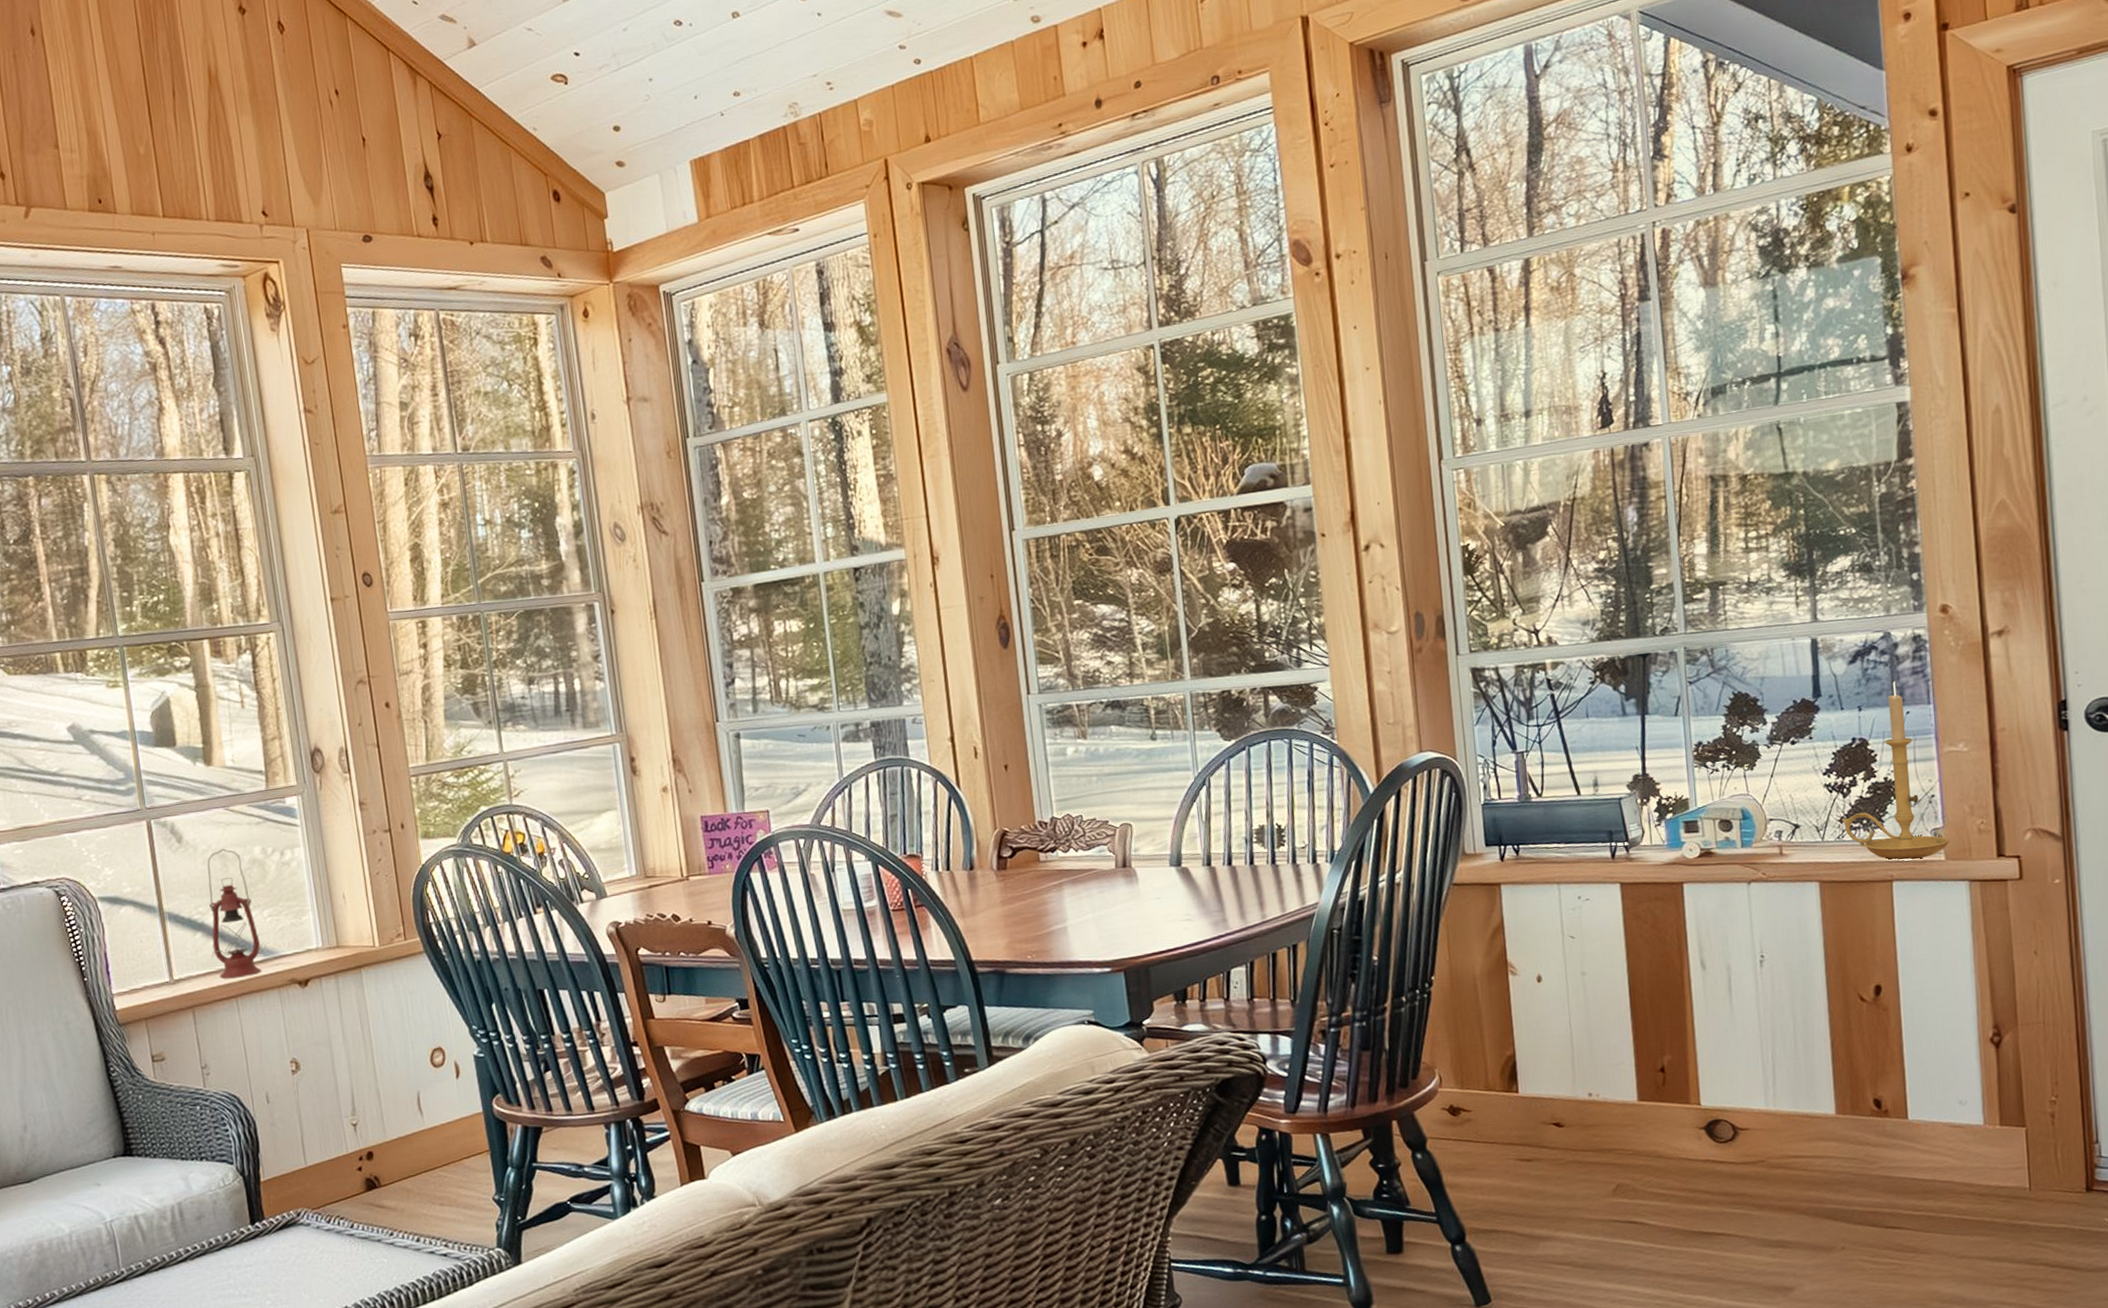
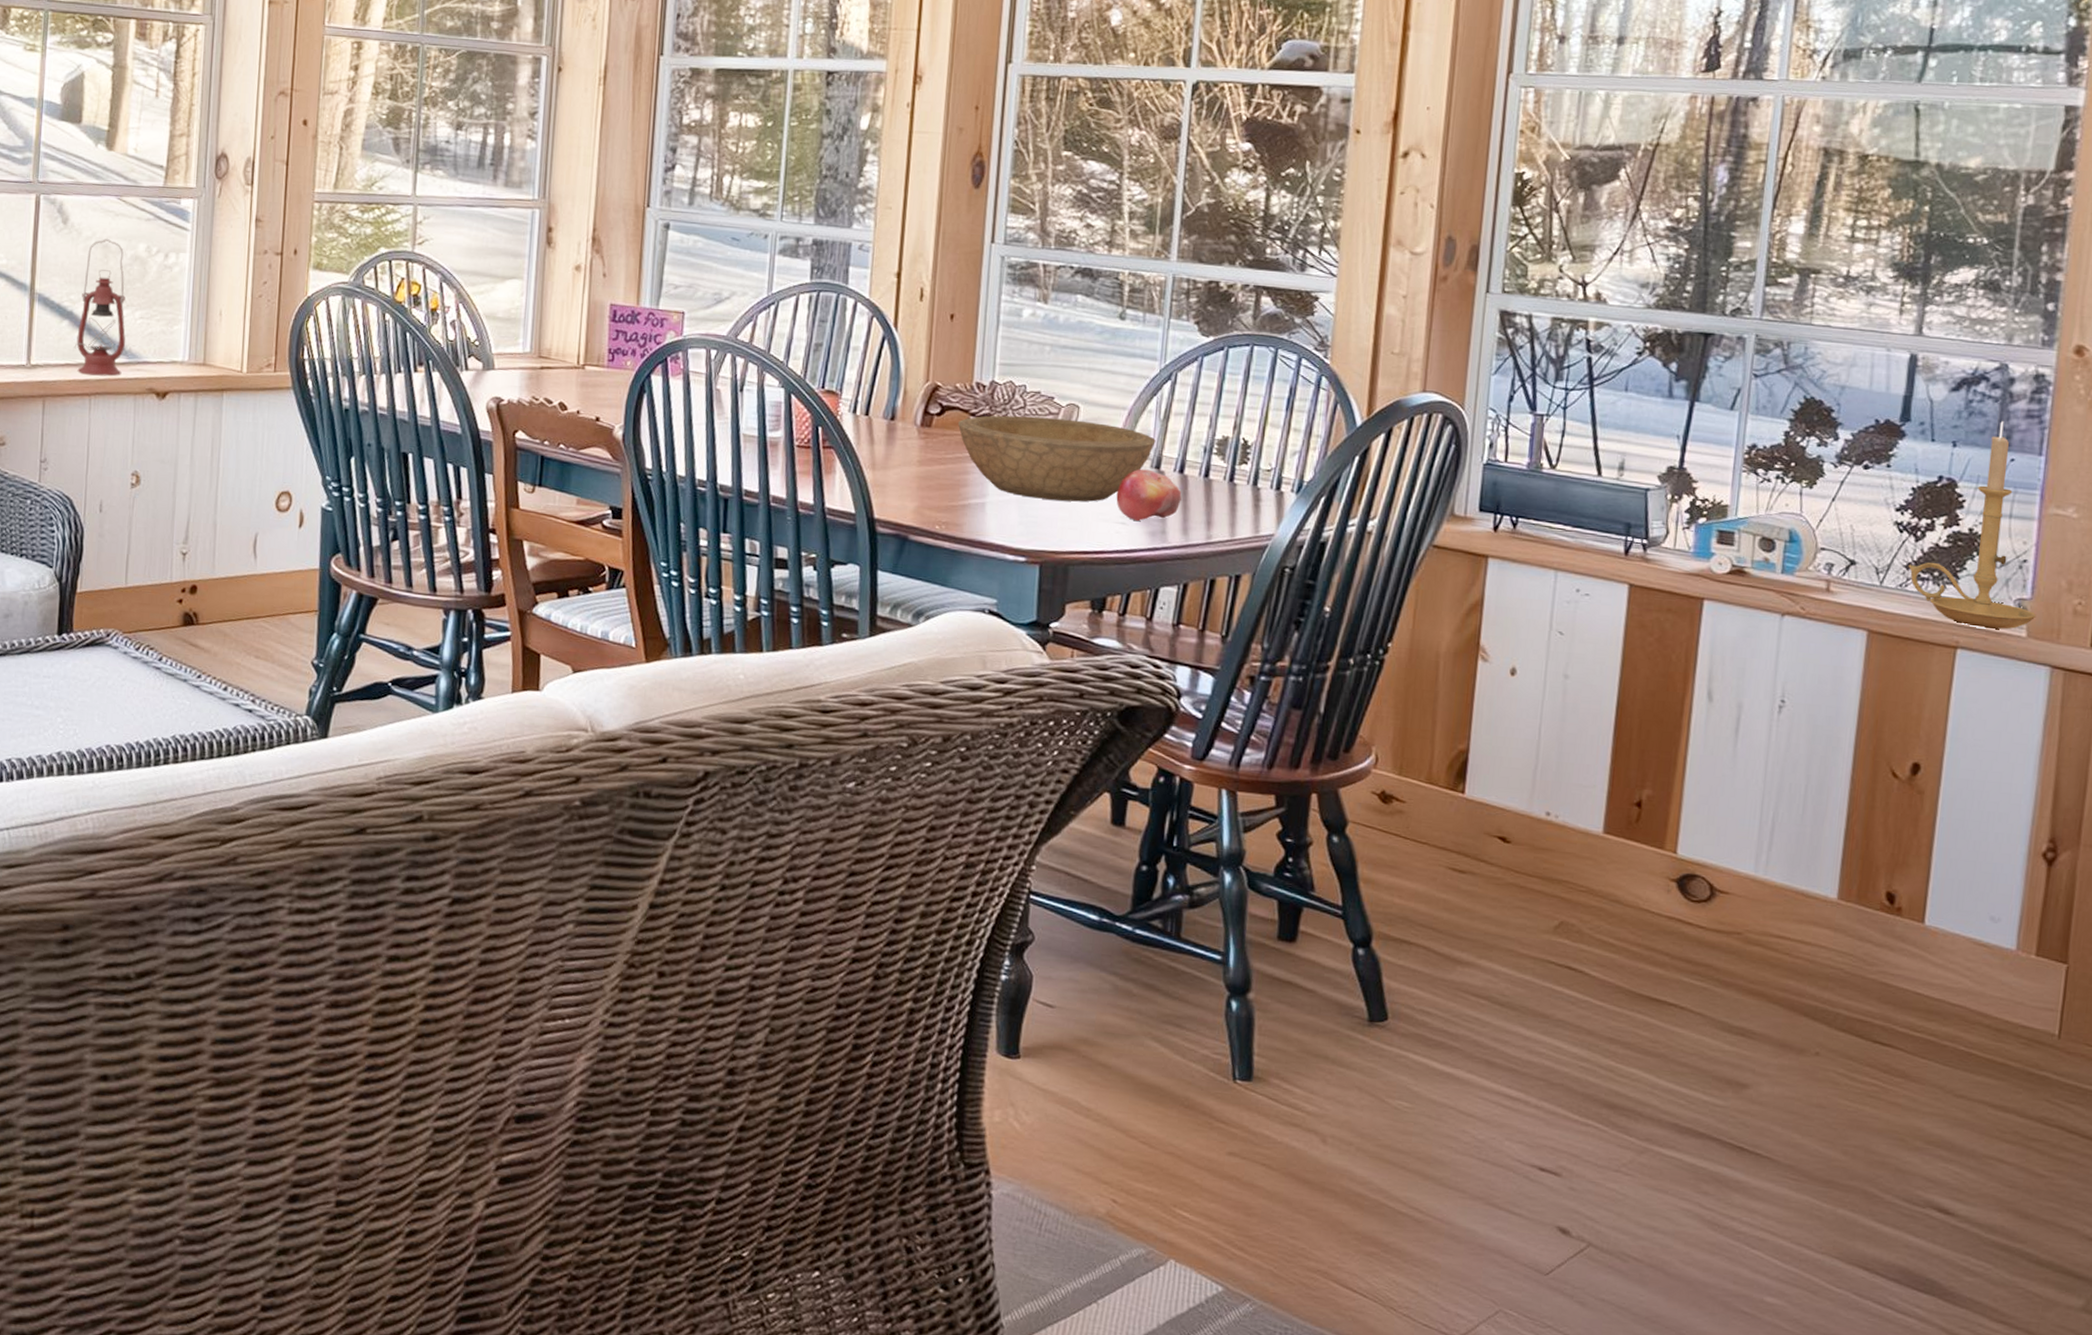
bowl: none [1029,835,1203,914] -> present [957,415,1156,502]
fruit: none [1177,867,1234,915] -> present [1116,469,1182,521]

